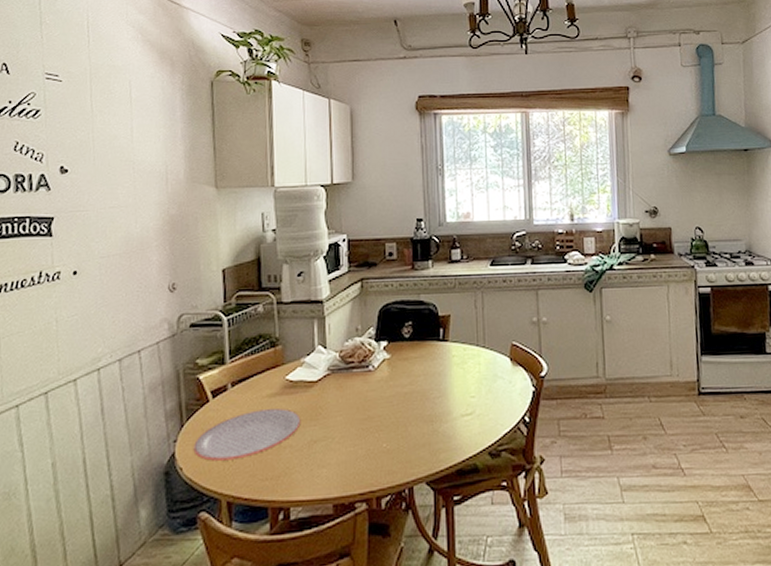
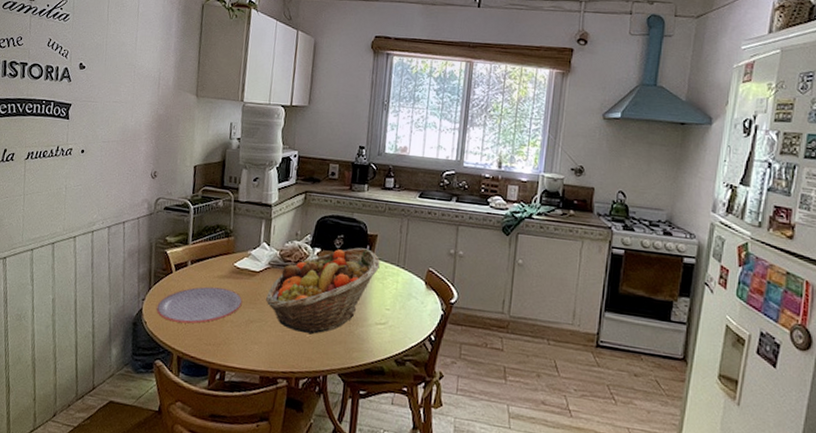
fruit basket: none [328,332,457,443] -> present [265,247,380,335]

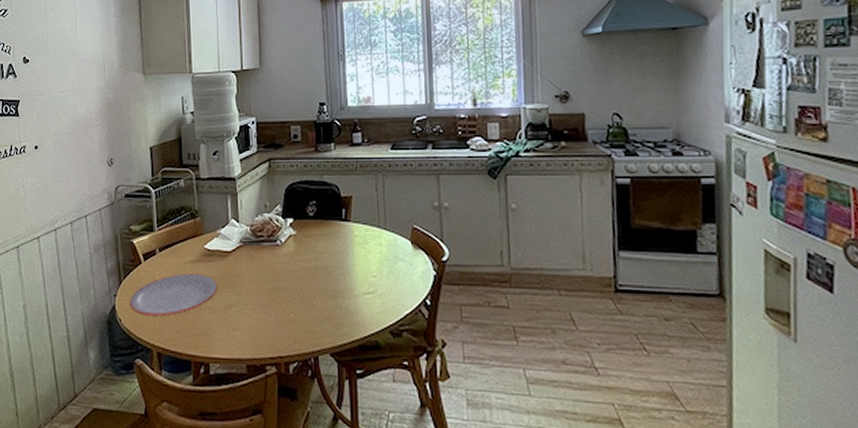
fruit basket: present [265,247,380,335] -> none [241,212,359,313]

